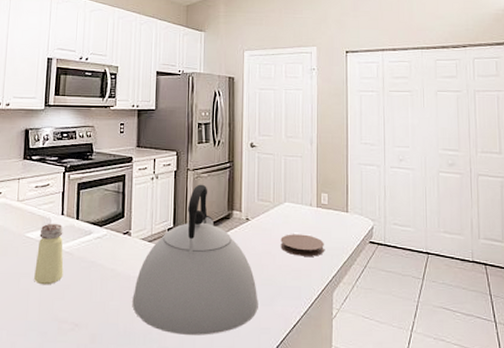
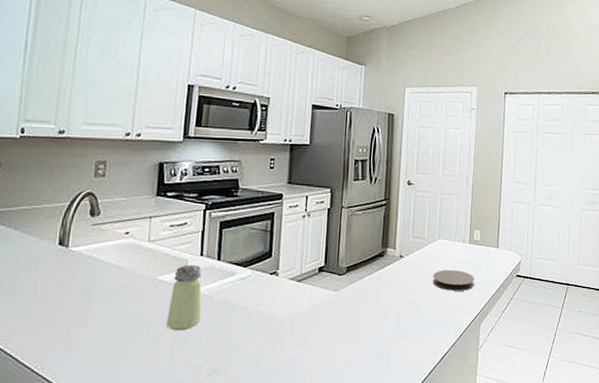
kettle: present [132,184,258,335] -> none [277,222,409,374]

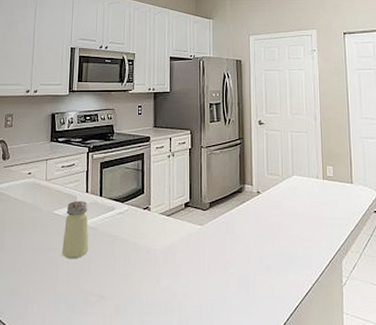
coaster: present [432,270,474,291] -> none [290,205,332,227]

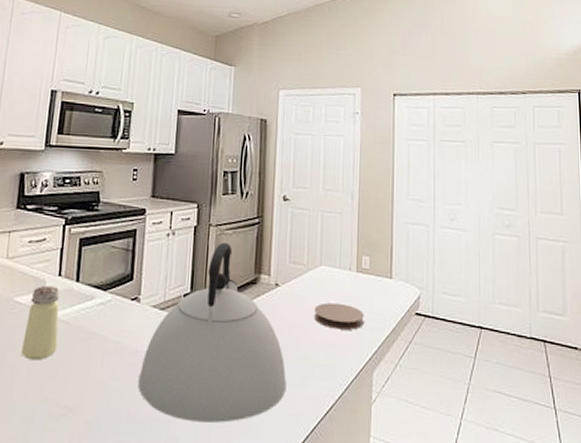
kettle: none [153,160,272,305] -> present [138,242,287,423]
coaster: none [290,205,332,227] -> present [314,302,364,330]

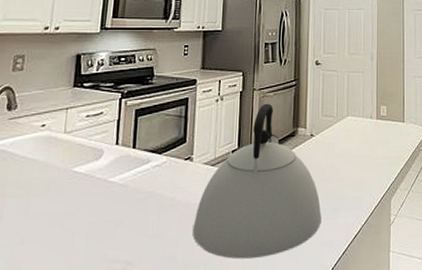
saltshaker: present [21,285,60,361] -> none [81,154,117,223]
coaster: present [314,302,364,330] -> none [343,146,383,167]

